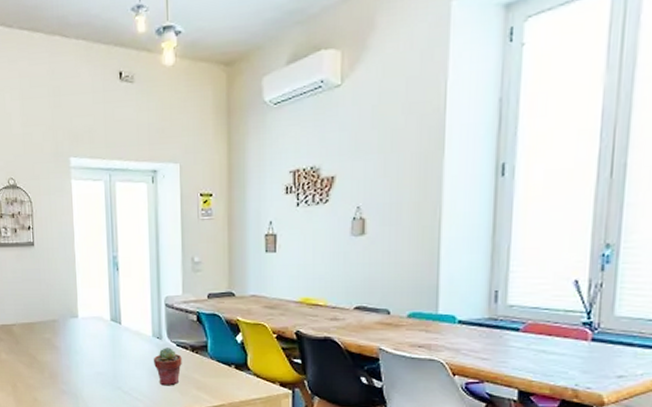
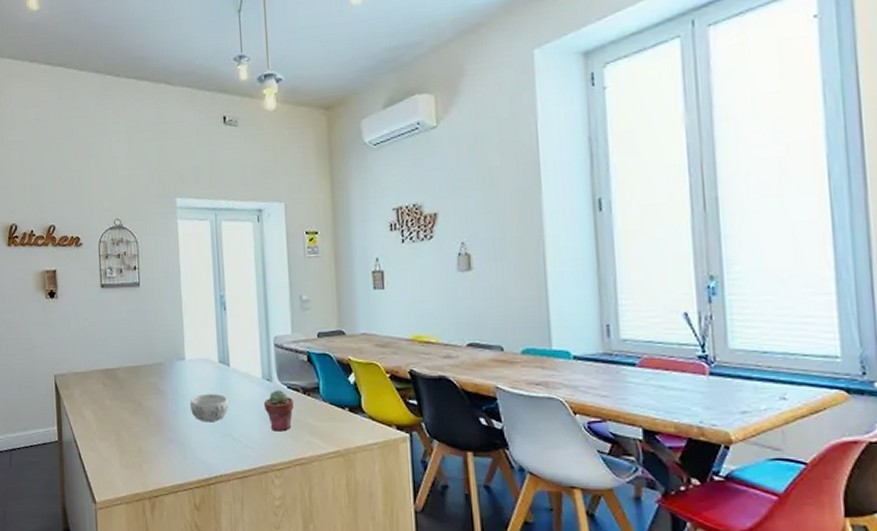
decorative bowl: none [83,349,119,375] -> present [190,393,229,421]

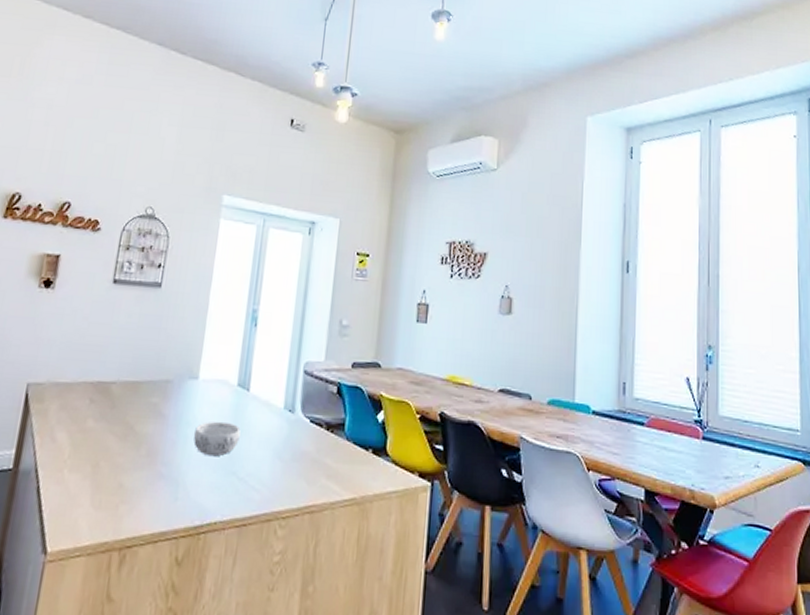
potted succulent: present [263,390,294,432] -> none [280,423,314,473]

